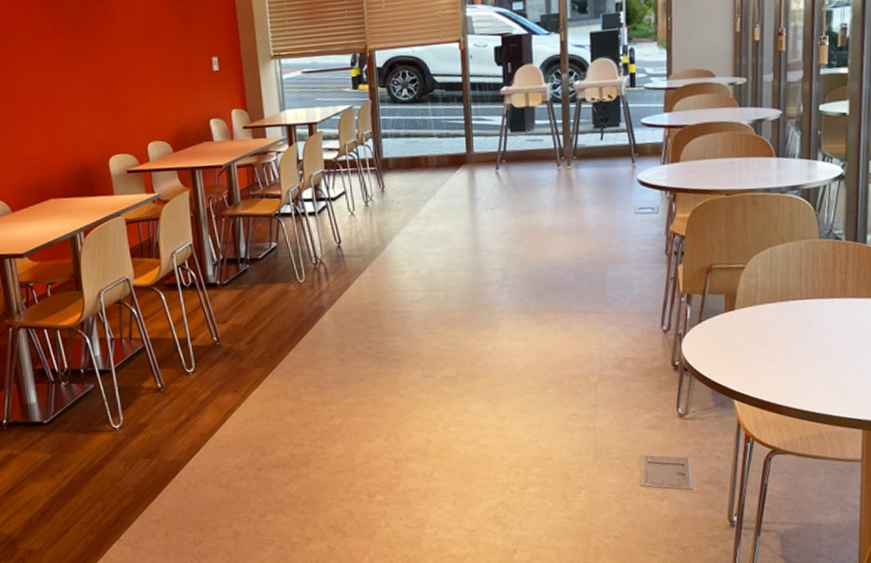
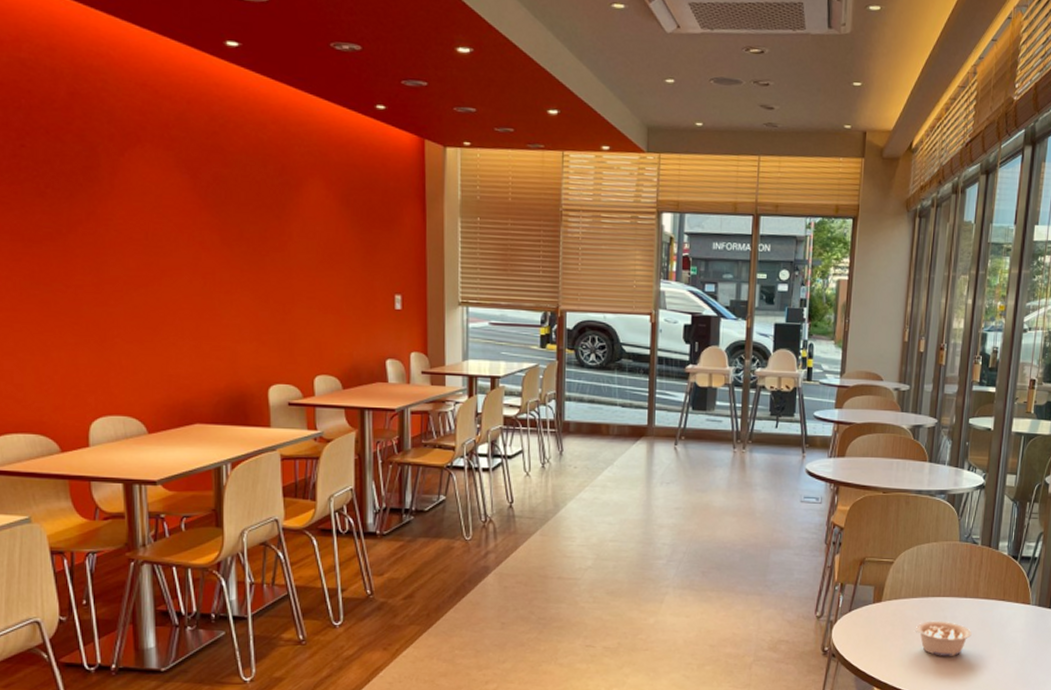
legume: none [774,325,843,363] -> present [914,620,972,656]

